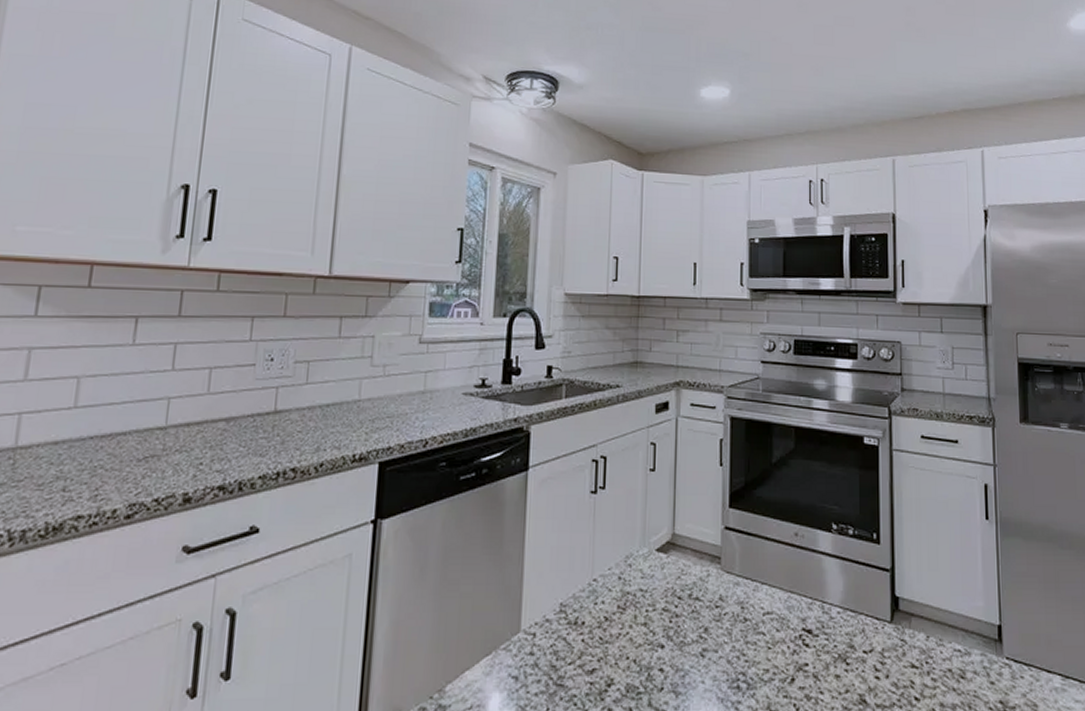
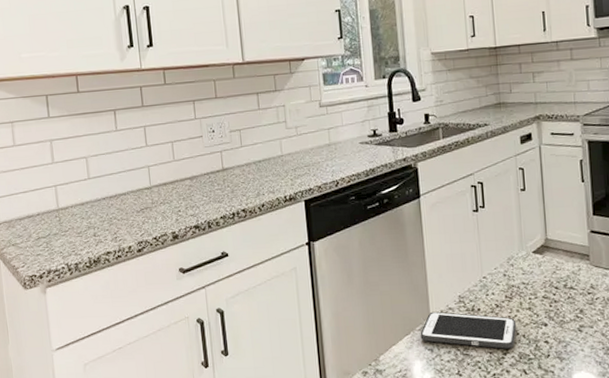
cell phone: none [504,624,628,678] -> present [420,311,517,349]

